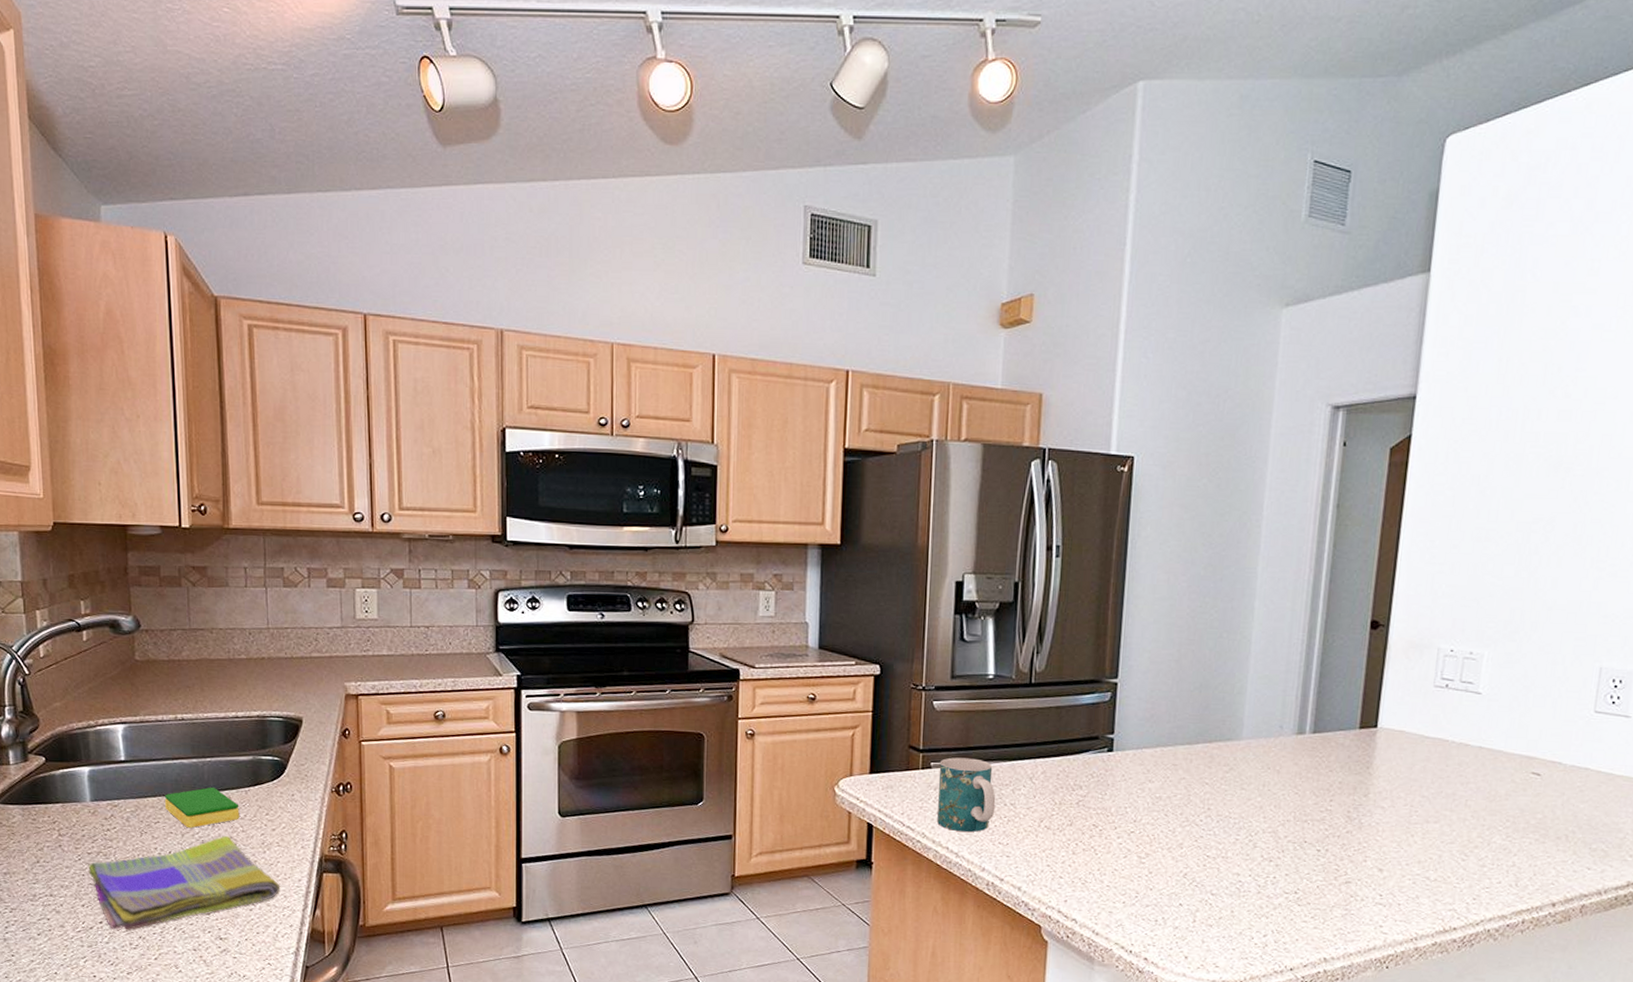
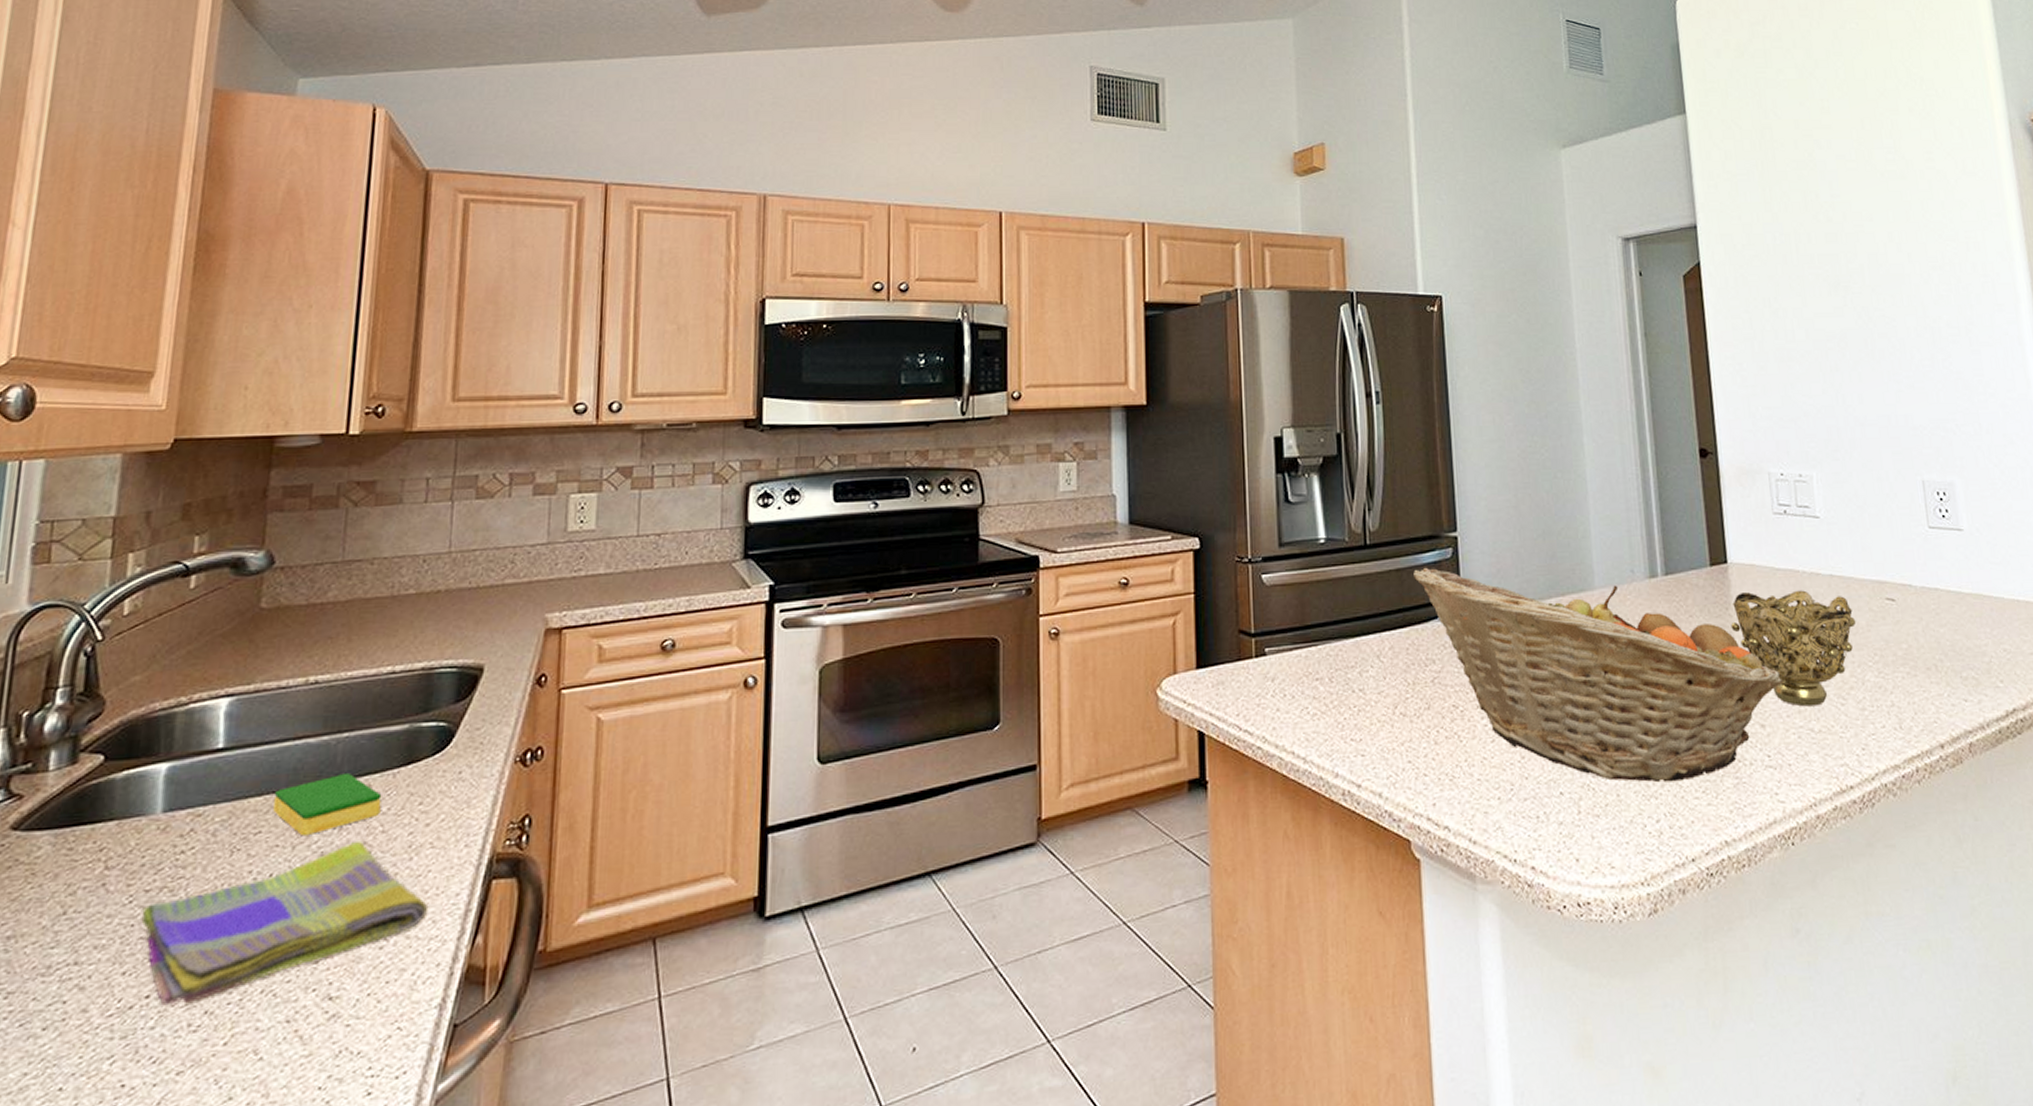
mug: present [937,757,996,832] -> none [1275,638,1343,730]
fruit basket: none [1072,707,1410,907] -> present [1413,567,1784,782]
decorative bowl: none [1368,755,1496,859] -> present [1731,590,1856,707]

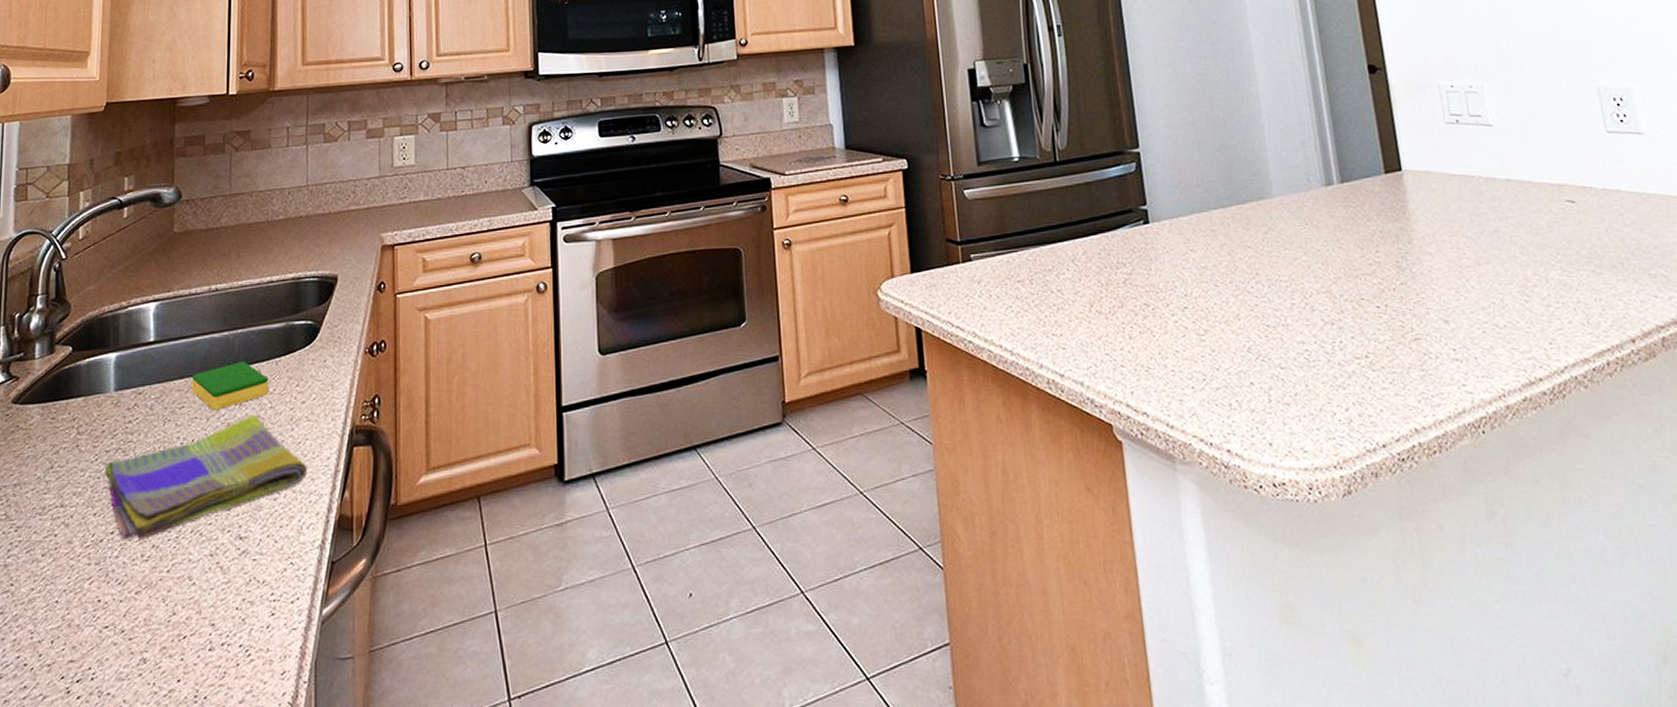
fruit basket: present [1413,567,1784,782] -> none [1101,180,1466,374]
decorative bowl: present [1731,590,1856,707] -> none [1408,194,1537,304]

